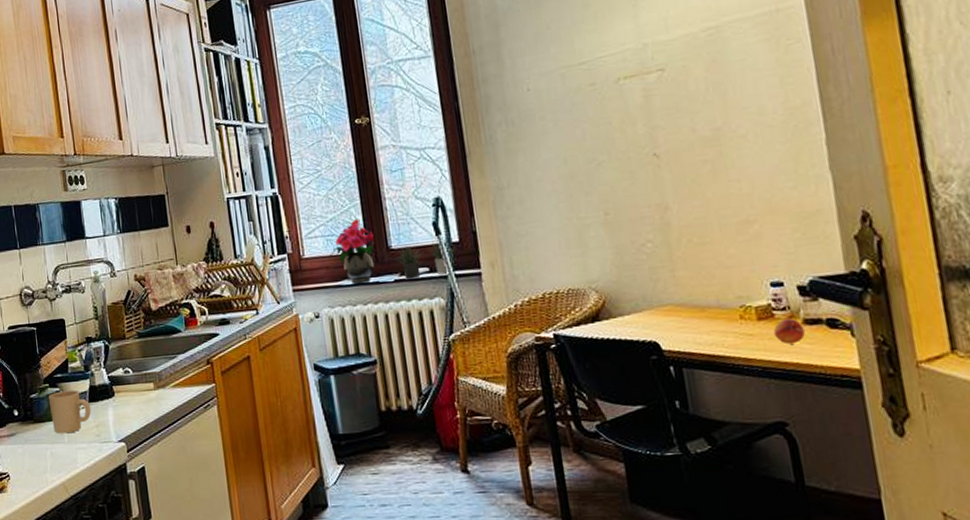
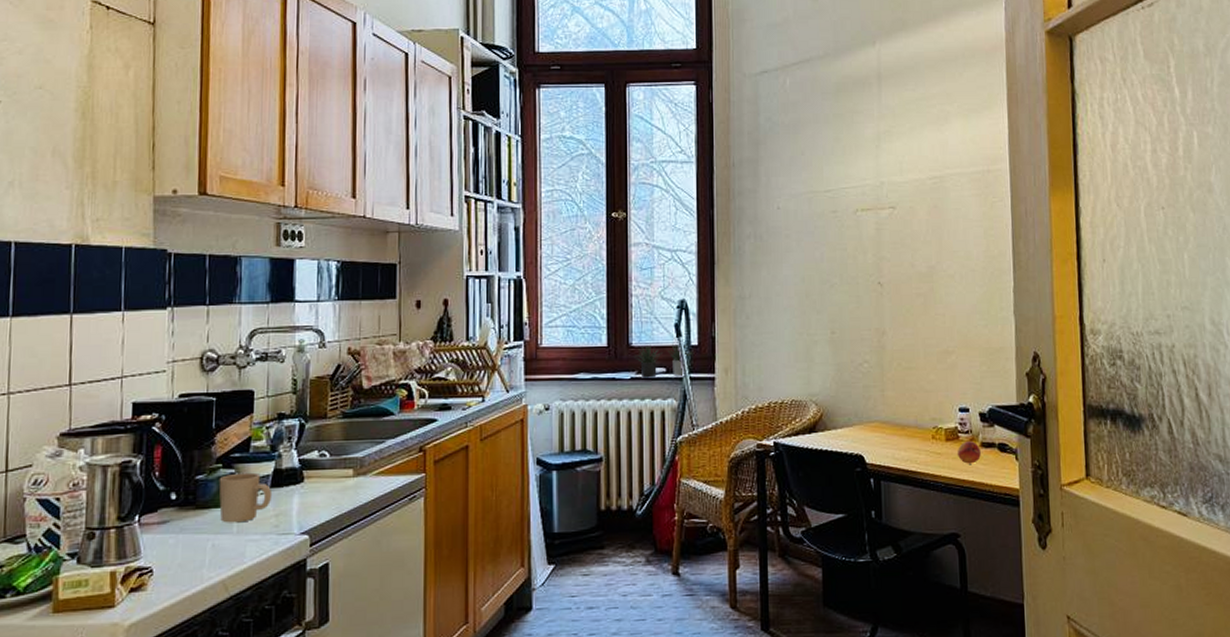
potted flower: present [329,219,376,285] -> none [567,313,616,380]

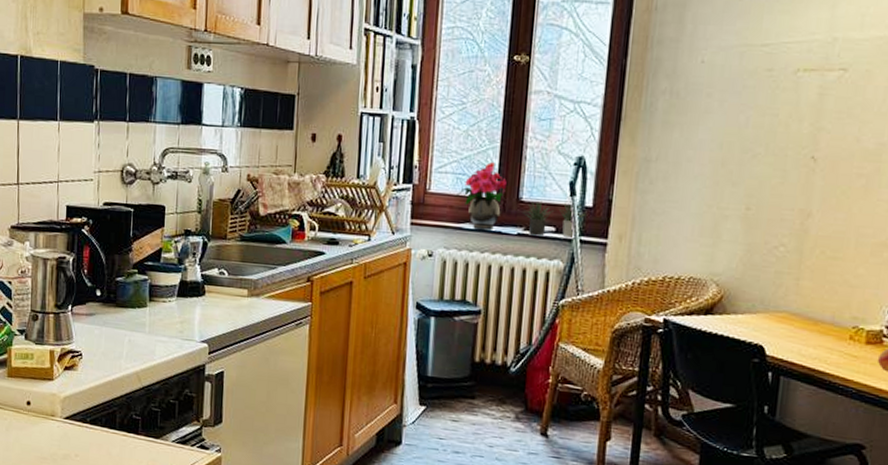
mug: present [218,472,273,523] -> none [134,279,179,325]
potted flower: none [567,313,616,380] -> present [455,162,507,232]

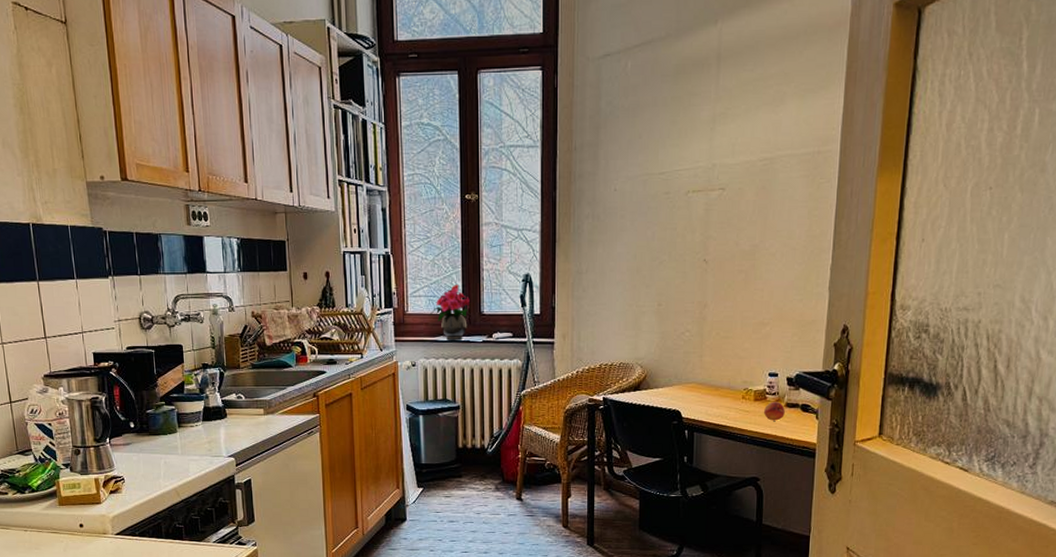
succulent plant: present [523,200,588,237] -> none [485,311,537,341]

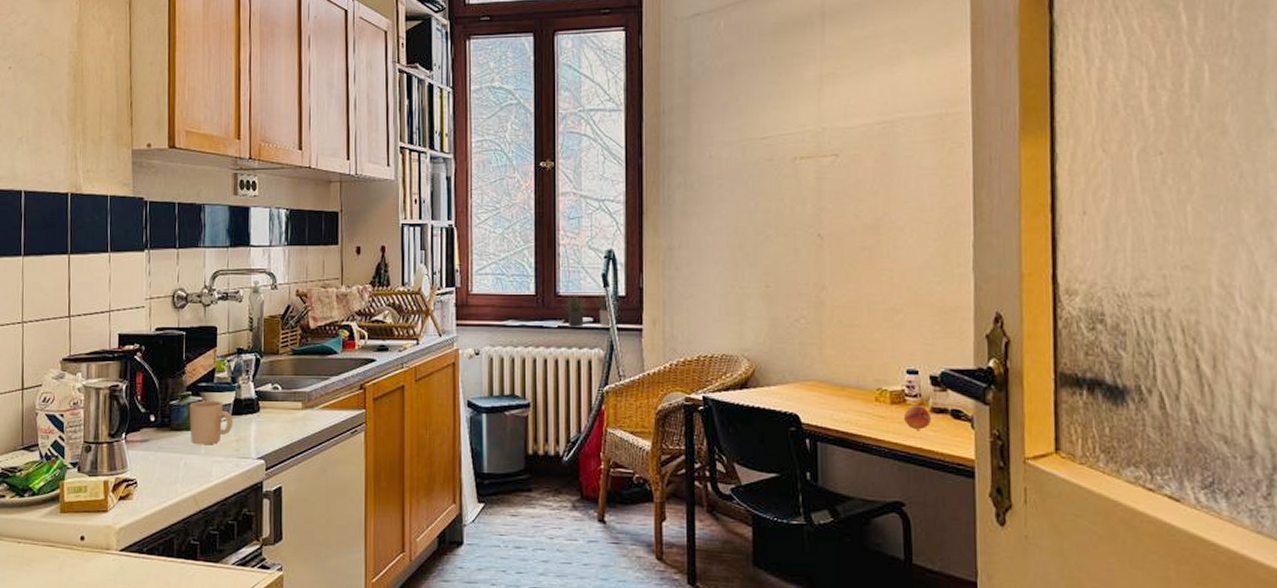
mug: none [164,409,205,447] -> present [189,400,234,445]
potted flower: present [429,285,470,342] -> none [496,261,543,327]
succulent plant: none [485,311,537,341] -> present [561,292,622,327]

